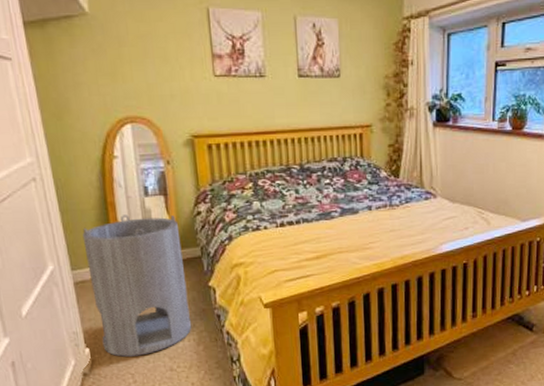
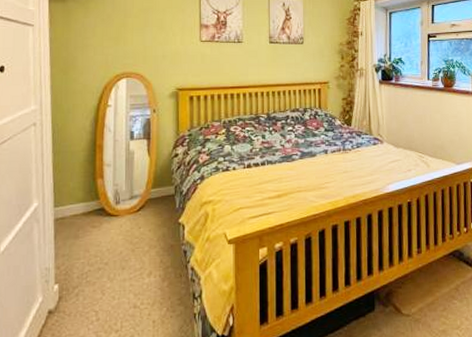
cylinder: present [82,215,192,357] -> none [69,156,159,293]

